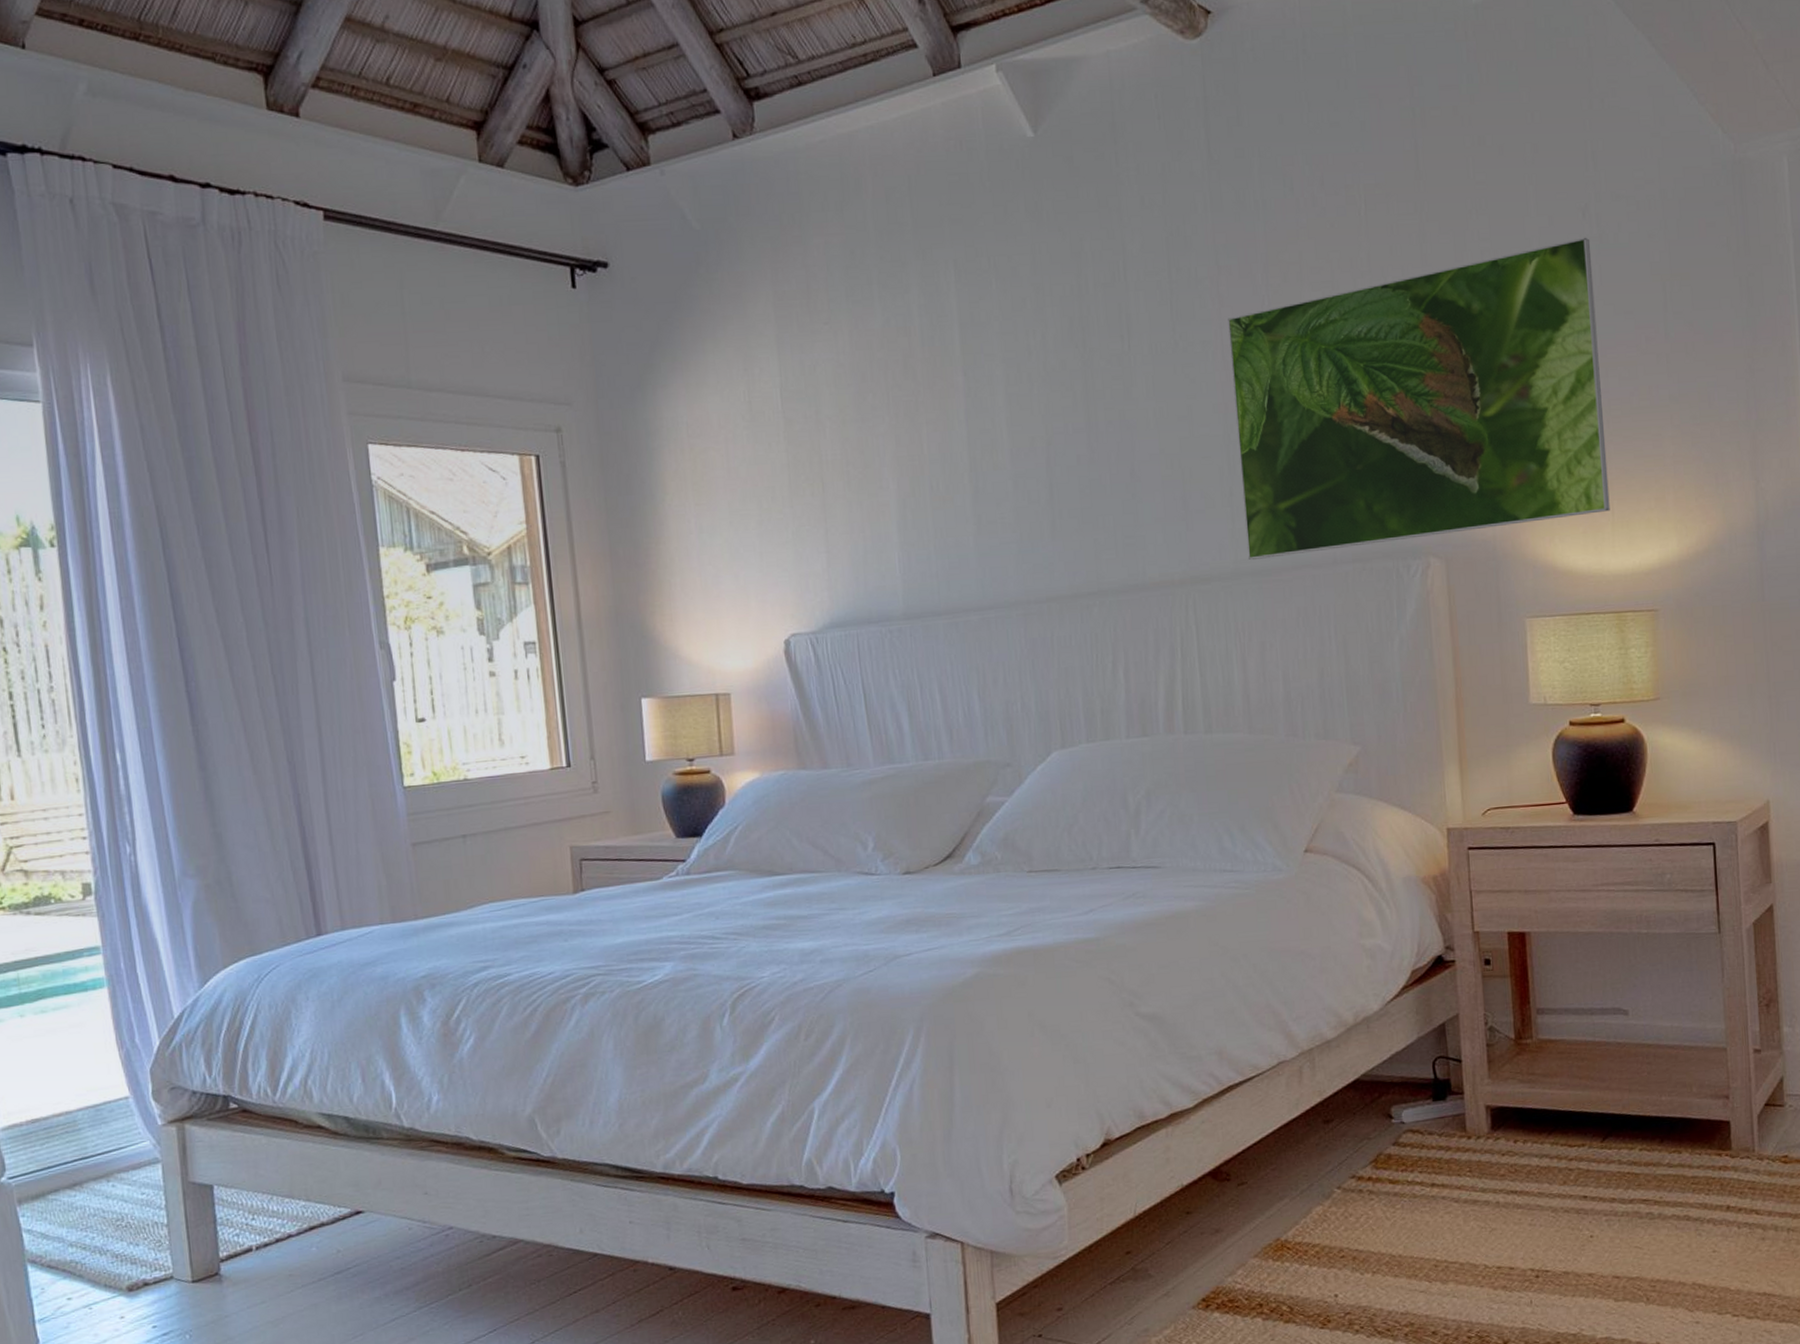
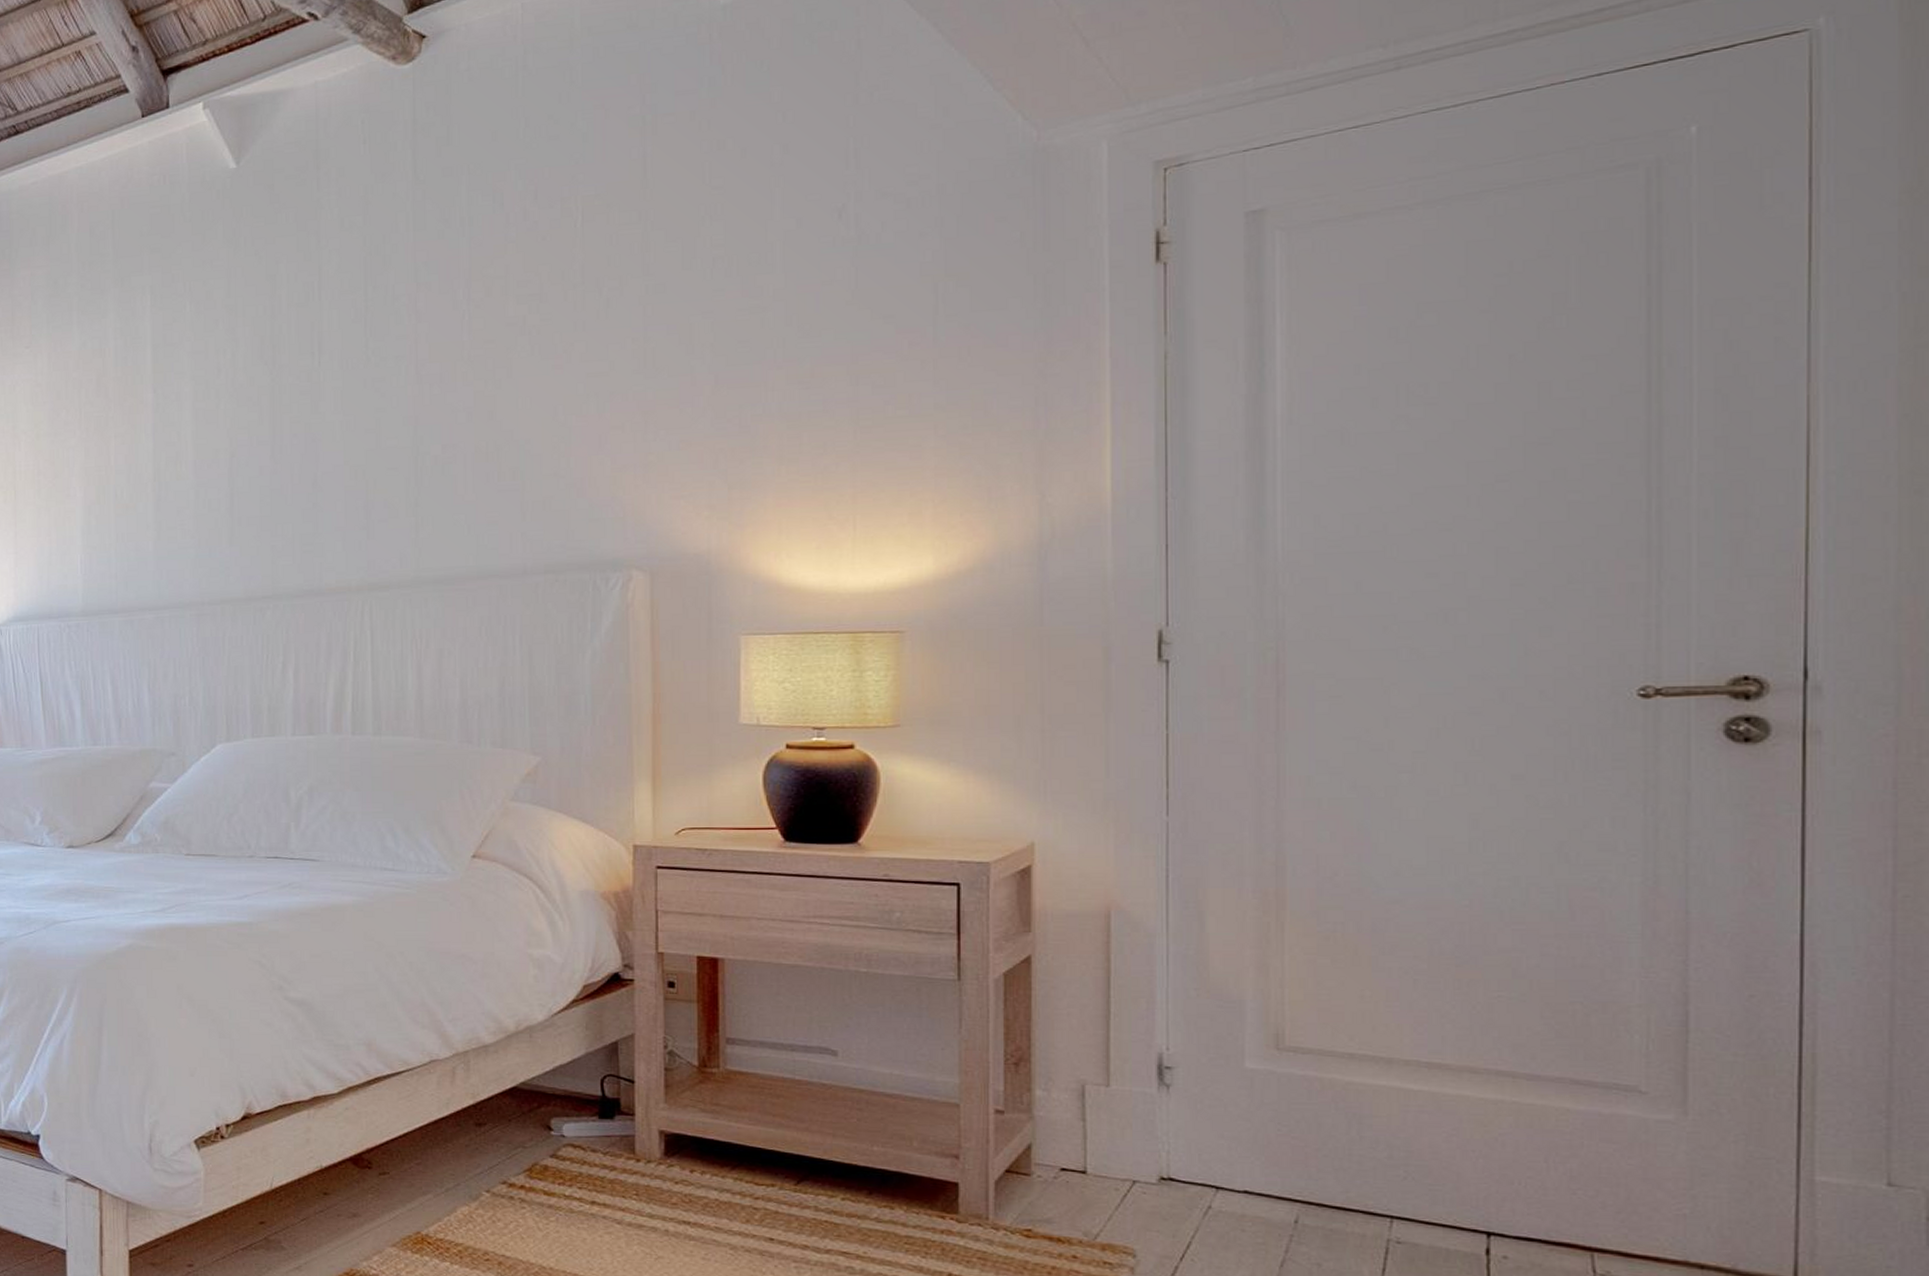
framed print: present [1228,237,1610,560] -> none [424,239,852,569]

